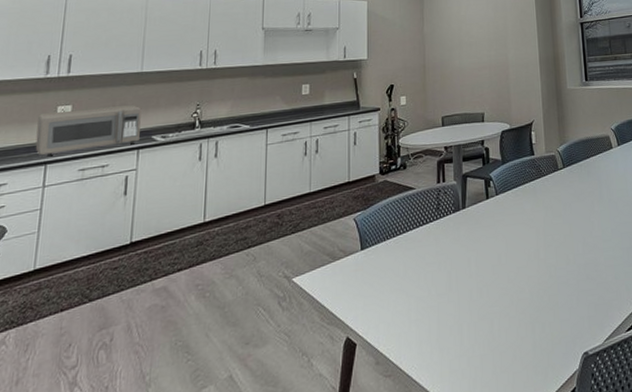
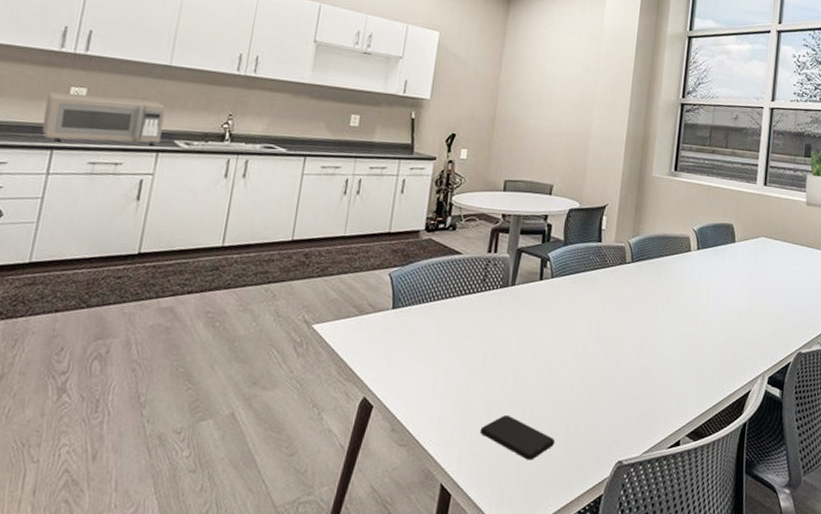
smartphone: none [455,328,525,368] -> present [480,414,556,460]

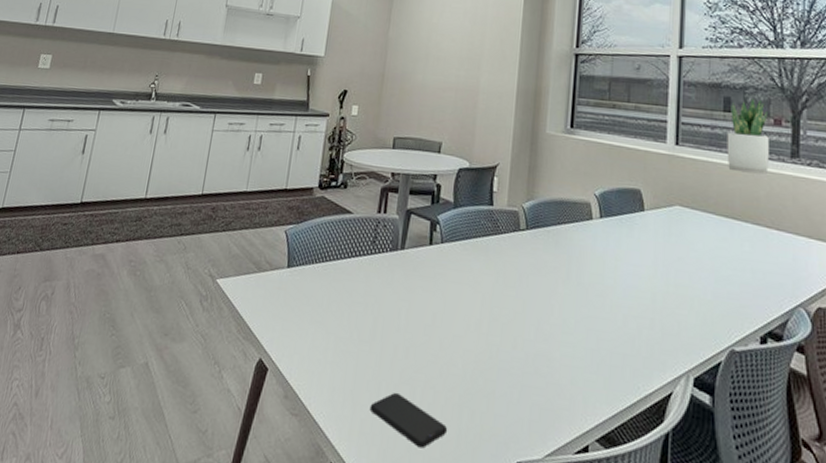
microwave: present [41,92,166,146] -> none [18,59,108,105]

